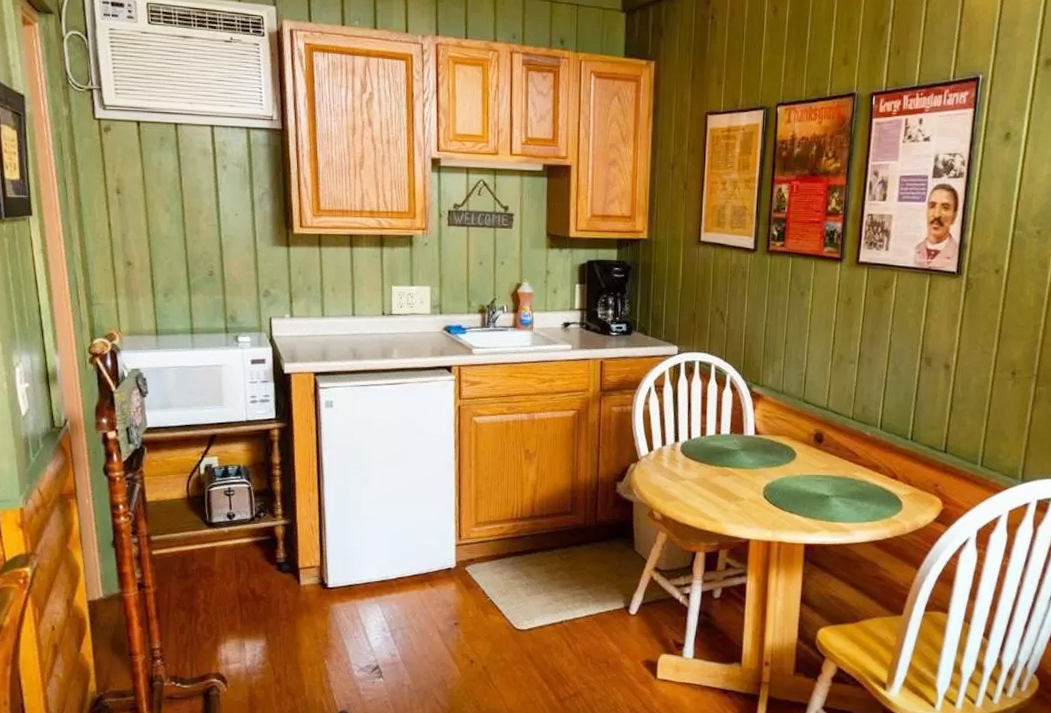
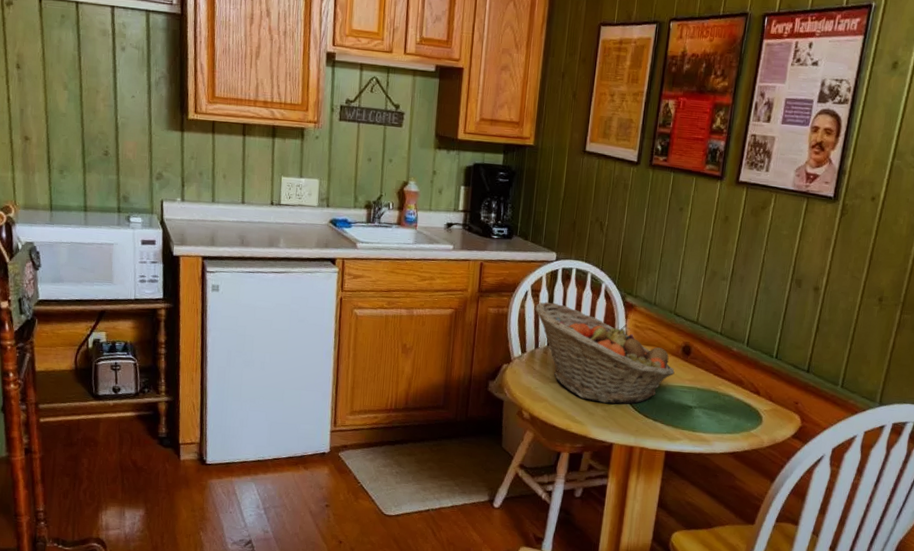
fruit basket: none [660,397,808,498] -> present [535,302,675,404]

